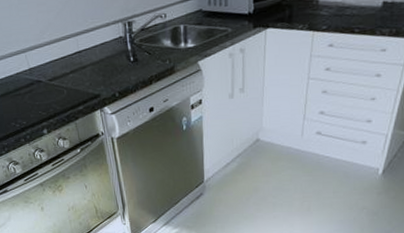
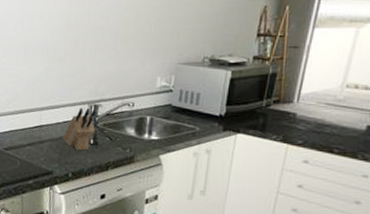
knife block: none [102,25,133,70] -> present [62,108,97,151]

